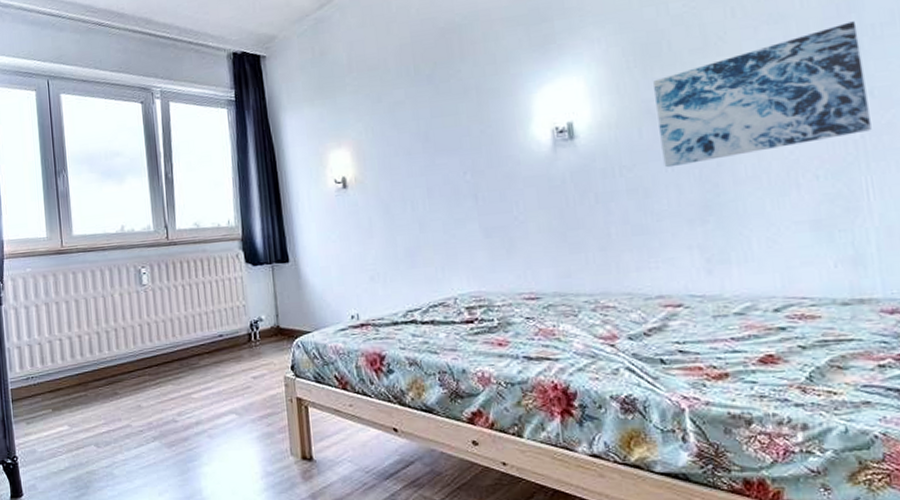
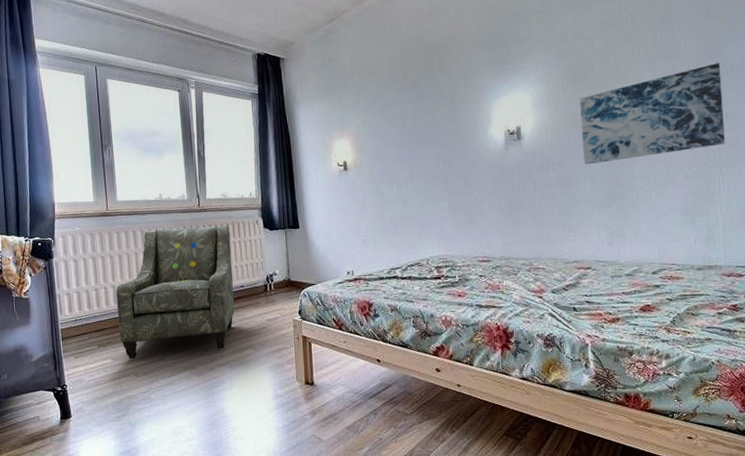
armchair: none [72,261,213,426] -> present [116,225,235,359]

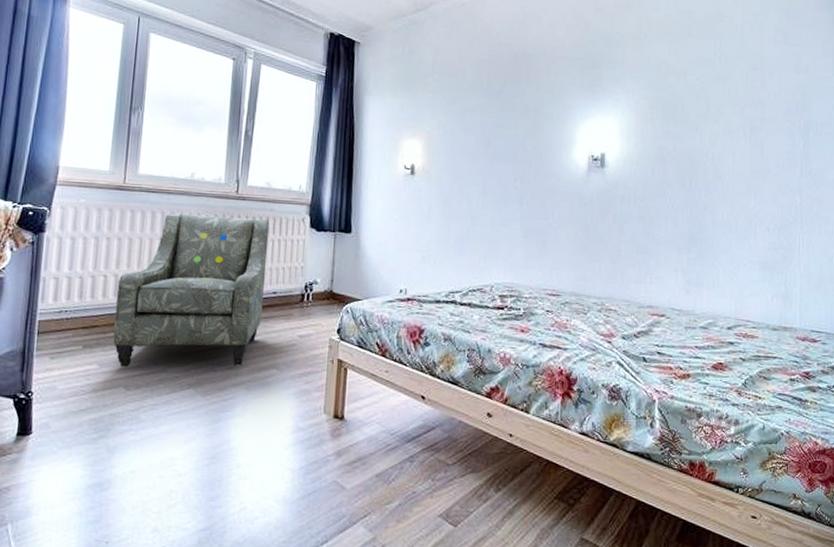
wall art: present [580,63,725,165] -> none [667,117,807,204]

